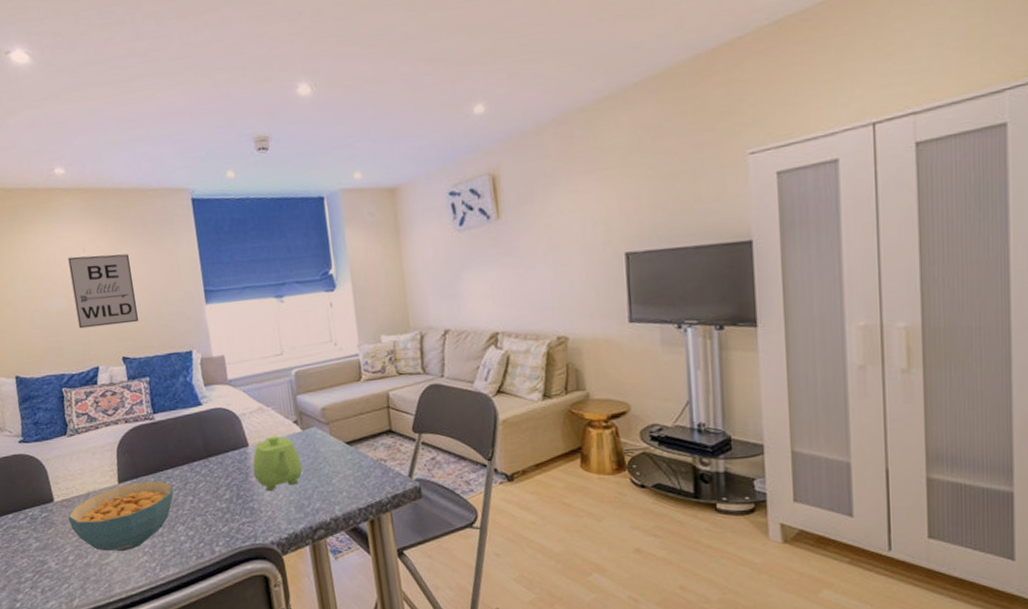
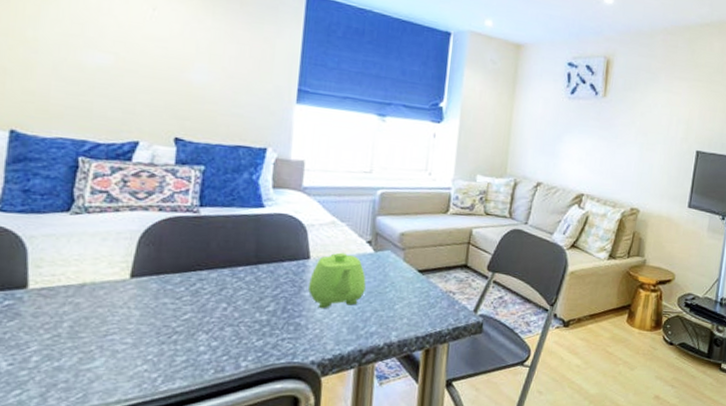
wall art: present [68,254,139,329] -> none [123,11,214,104]
cereal bowl: present [68,480,174,552] -> none [44,279,205,357]

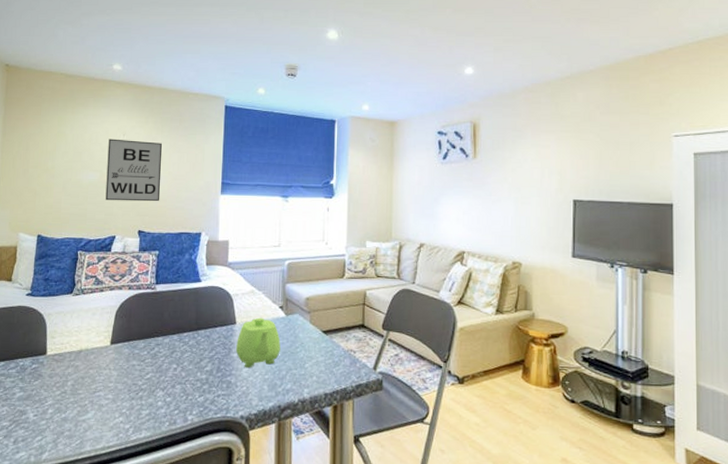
wall art: none [123,11,214,104] -> present [105,139,163,202]

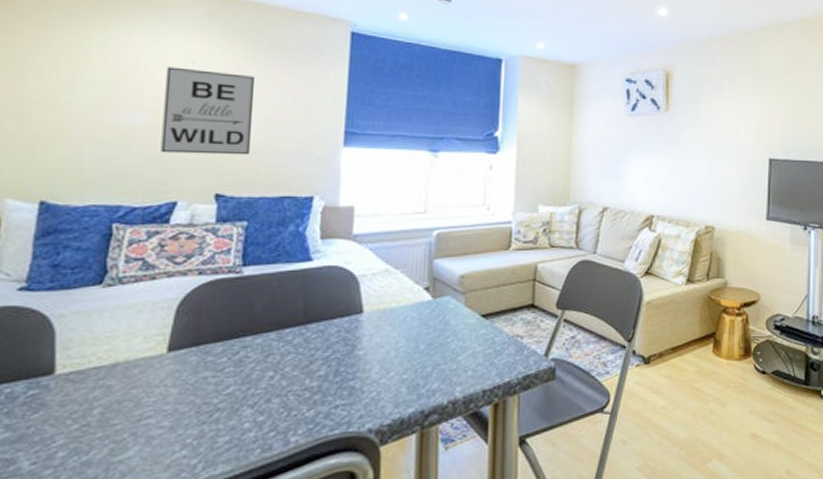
teapot: present [236,317,281,369] -> none [363,303,425,368]

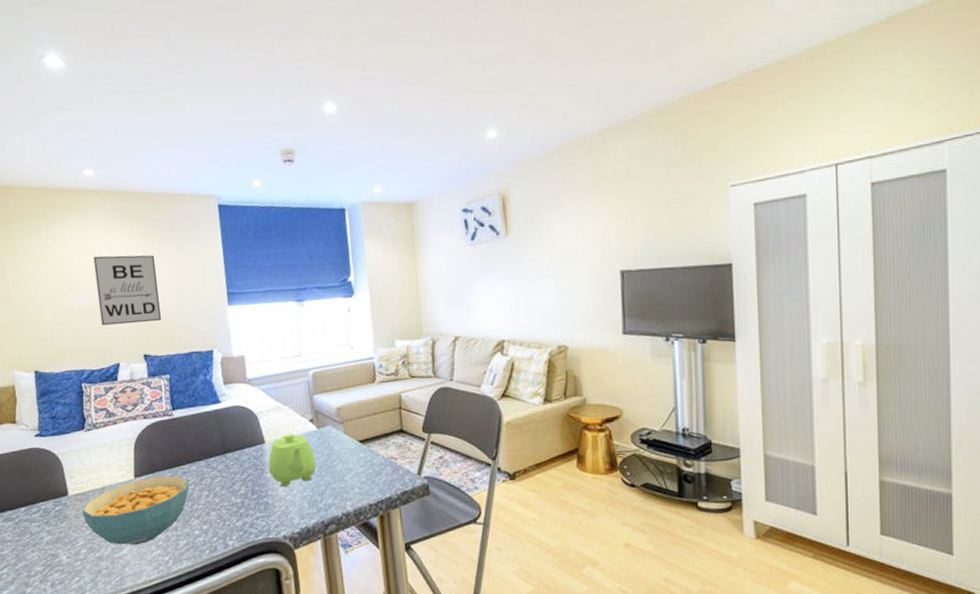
cereal bowl: none [72,350,249,445] -> present [82,475,190,546]
teapot: none [363,303,425,368] -> present [268,433,316,488]

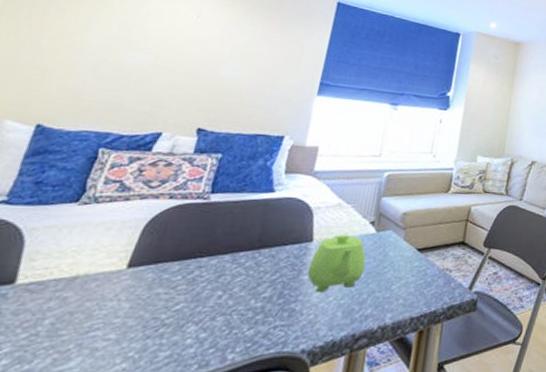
cereal bowl: present [82,475,190,546] -> none [25,268,203,356]
wall art: present [93,255,162,326] -> none [155,18,251,97]

